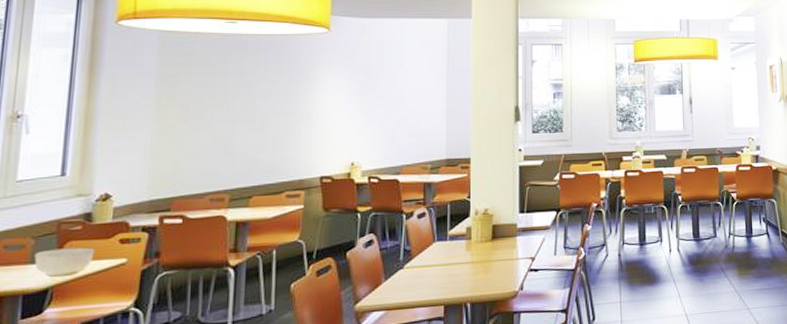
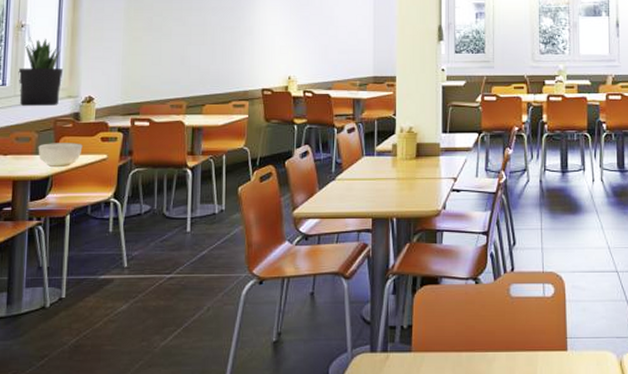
planter: none [10,129,73,210] -> present [18,37,64,107]

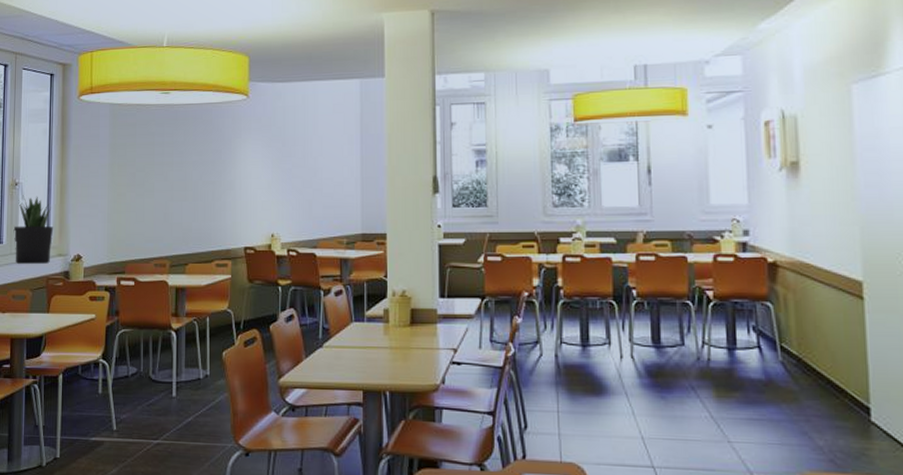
bowl: present [38,143,83,168] -> none [32,301,73,327]

